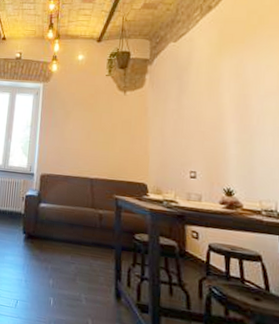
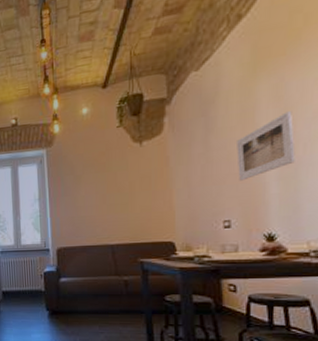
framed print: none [203,87,251,139] -> present [236,111,296,181]

